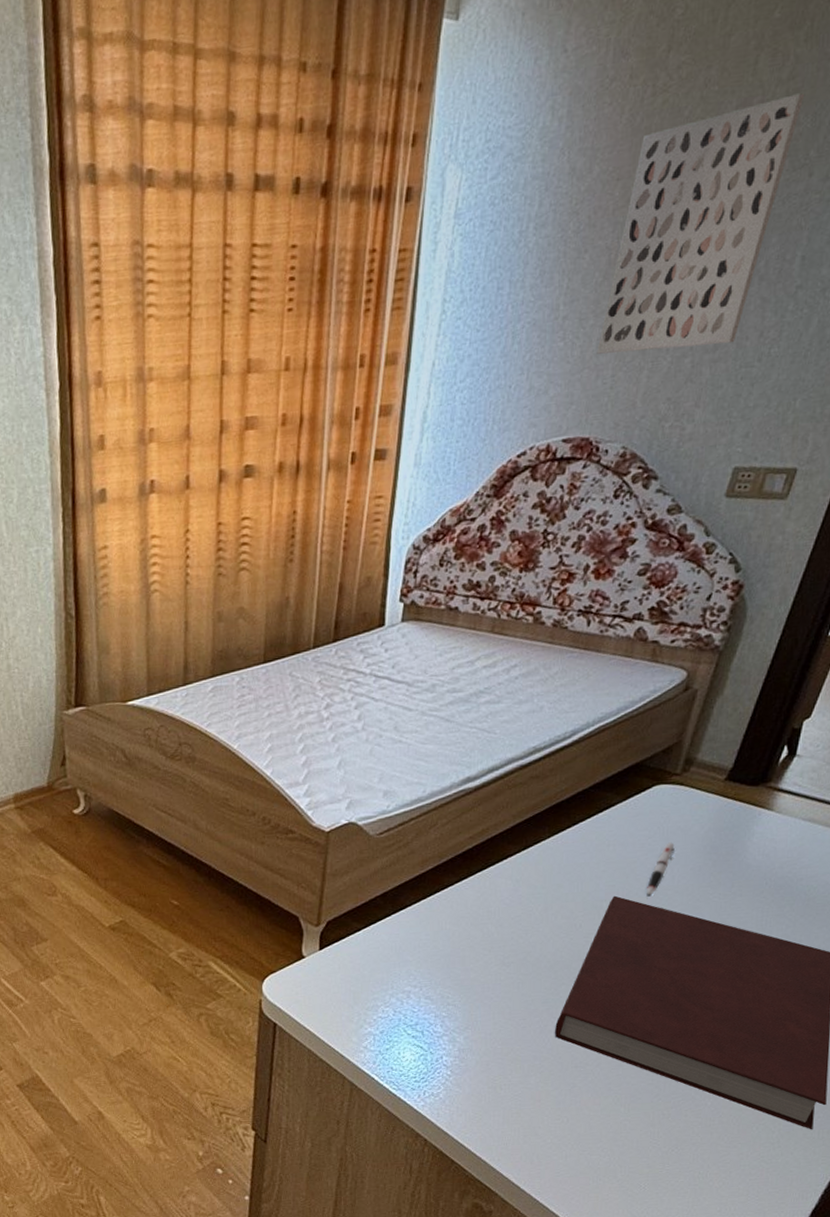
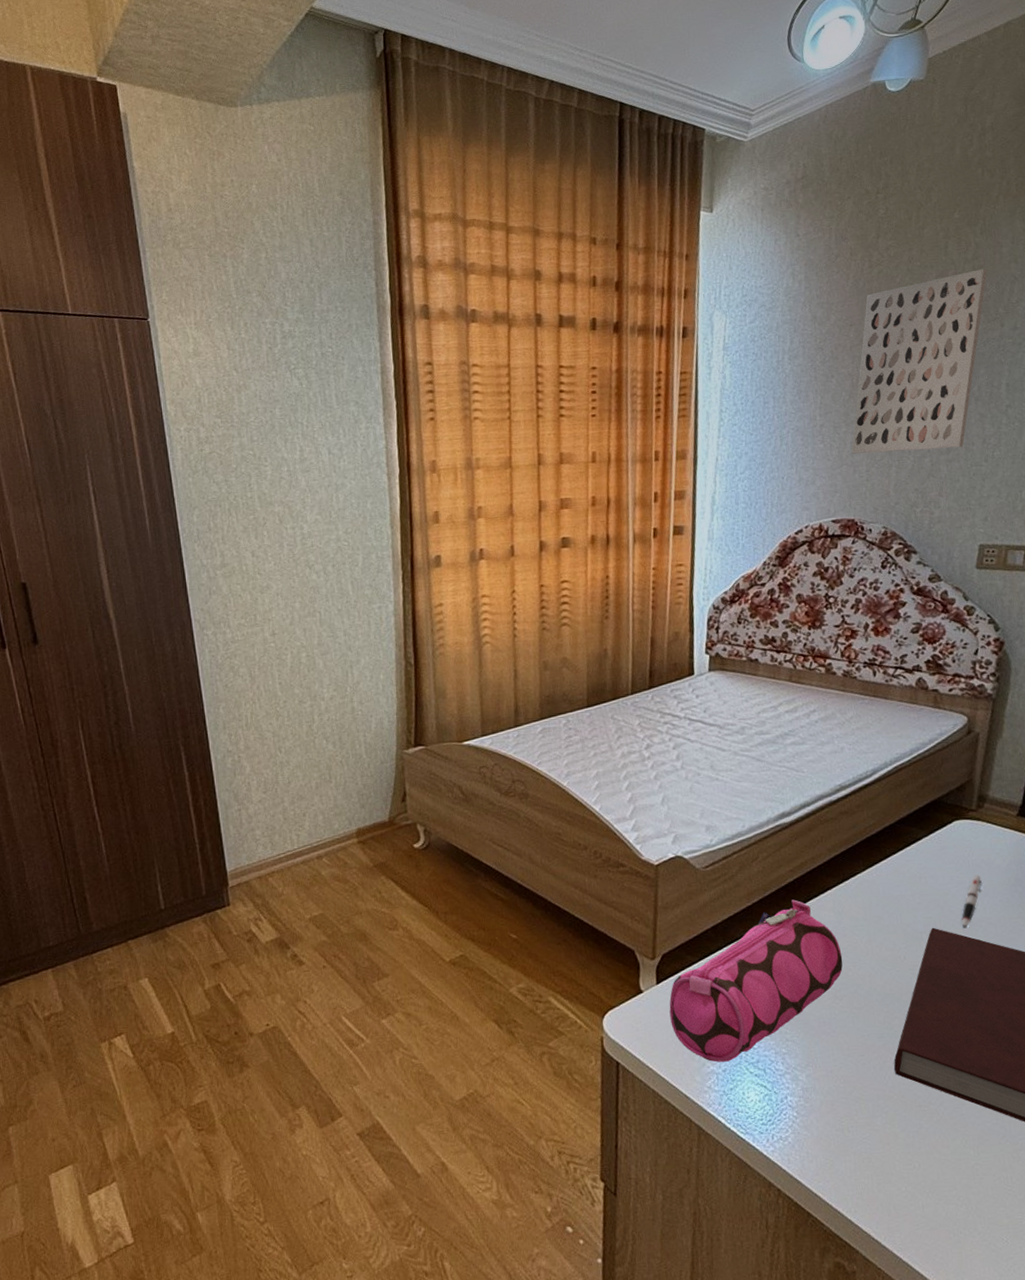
pencil case: none [330,867,515,1024] -> present [669,899,843,1062]

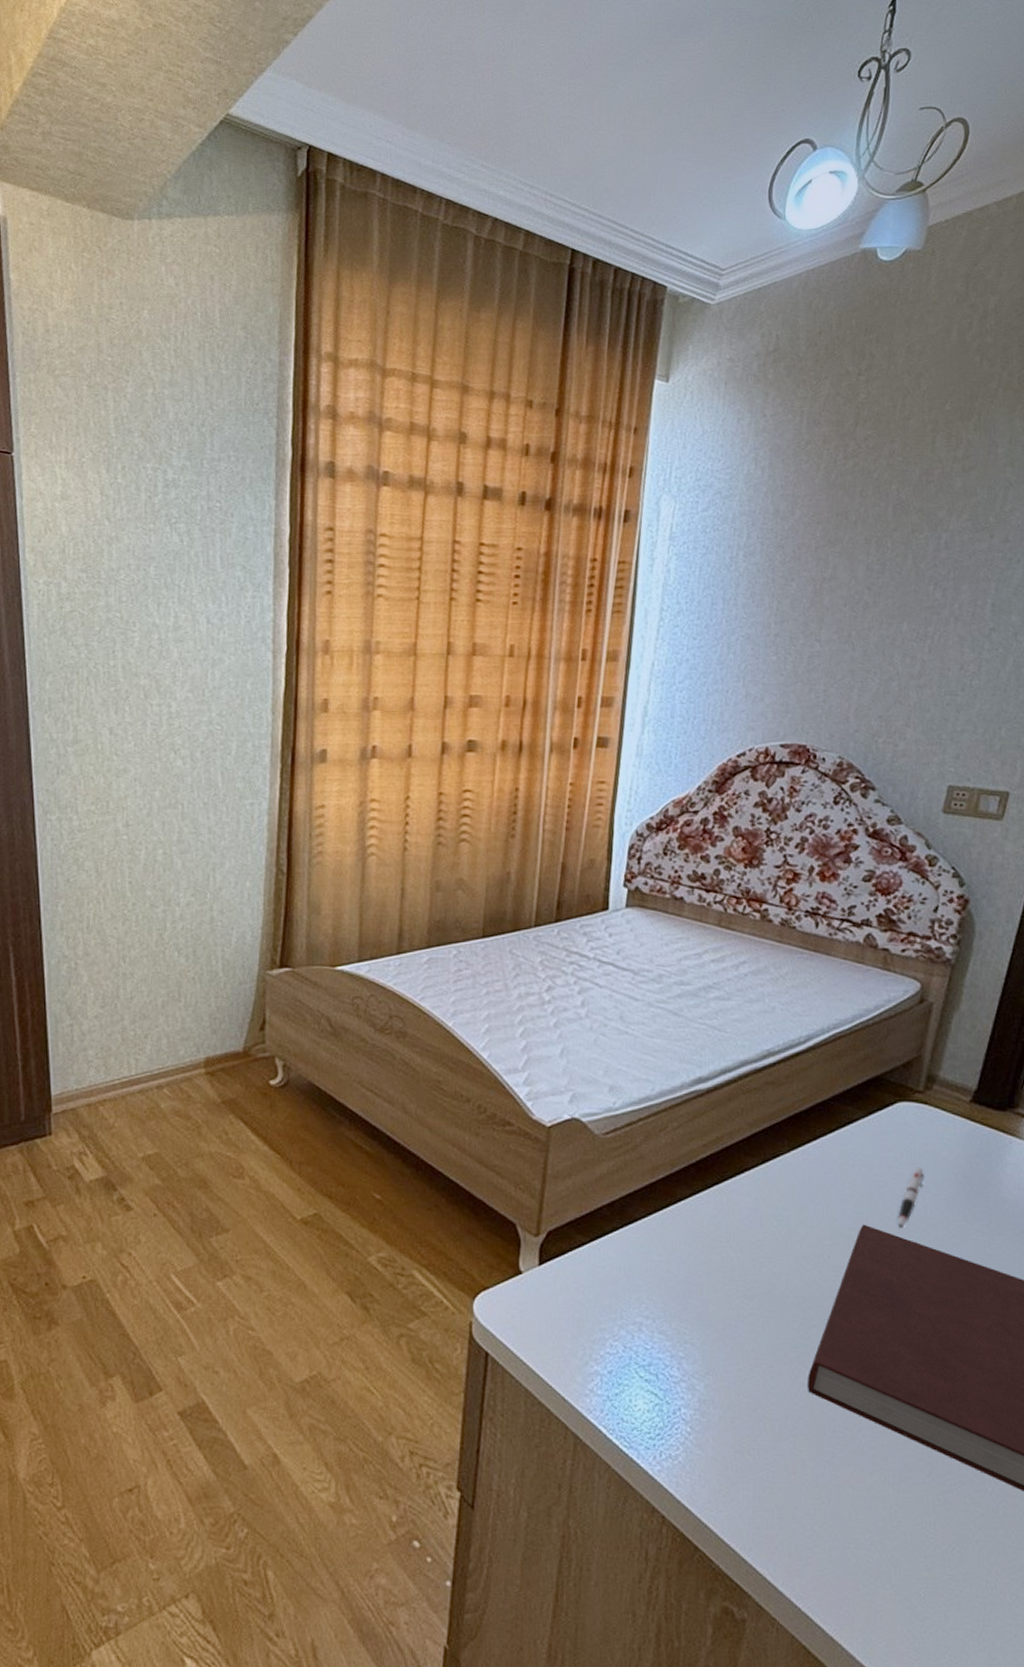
pencil case: present [669,899,843,1062] -> none [551,1179,757,1362]
wall art: present [851,269,988,454] -> none [808,470,980,673]

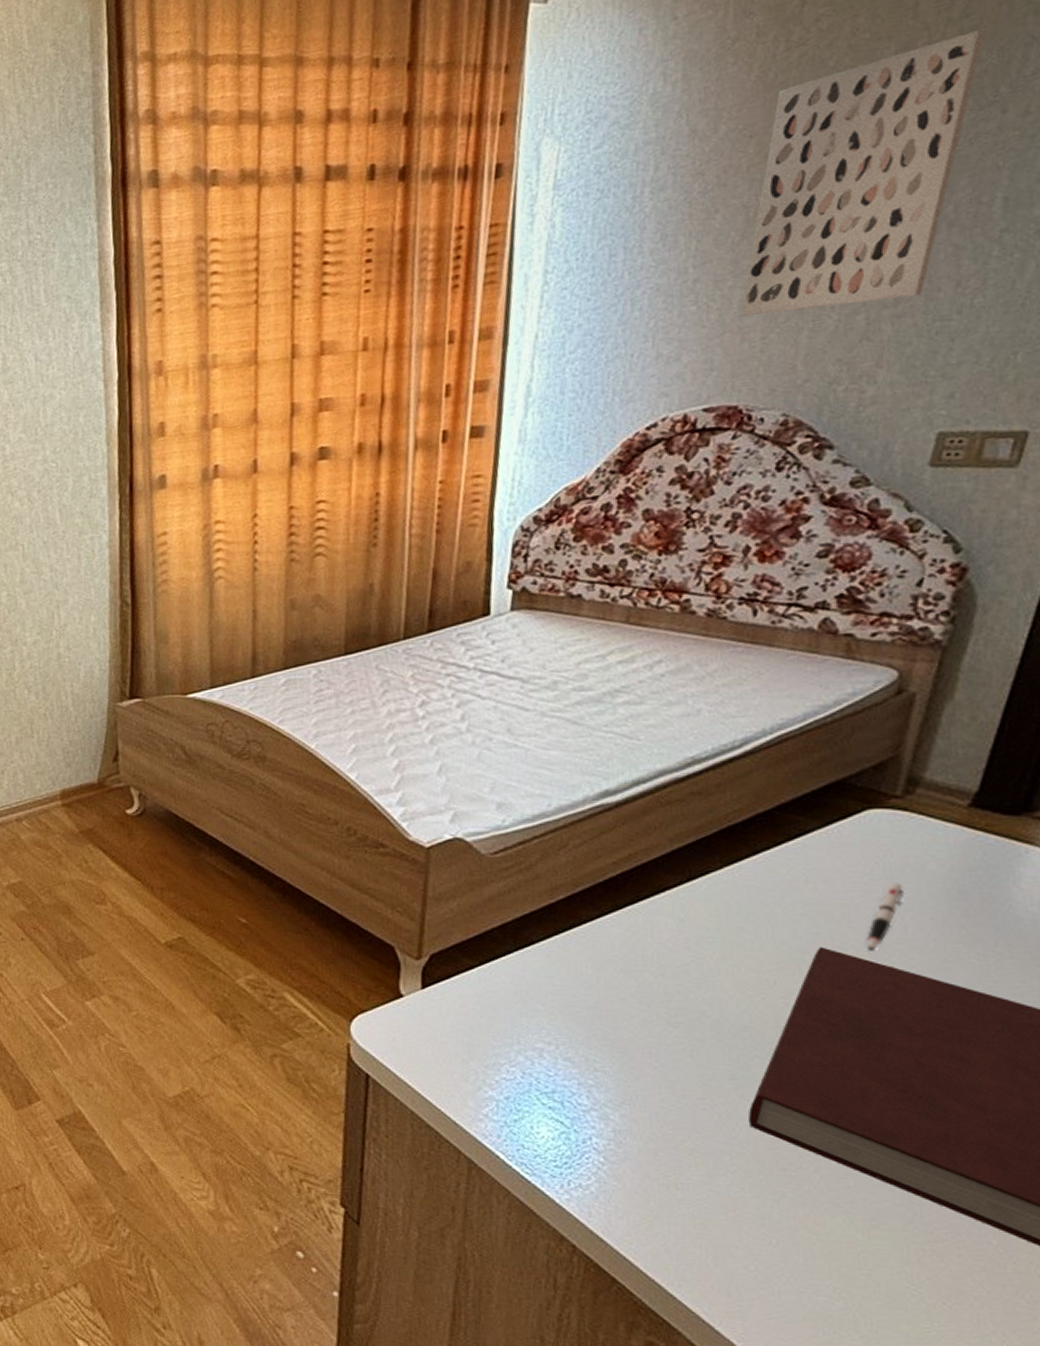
wall art: none [808,470,980,673] -> present [739,29,986,317]

